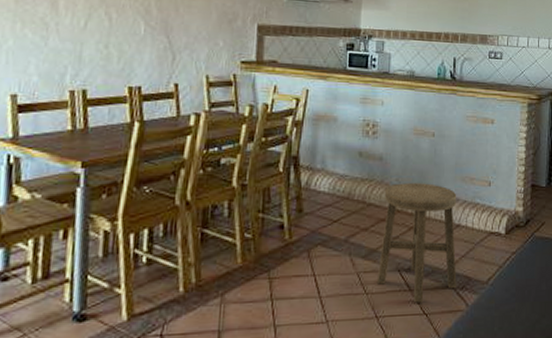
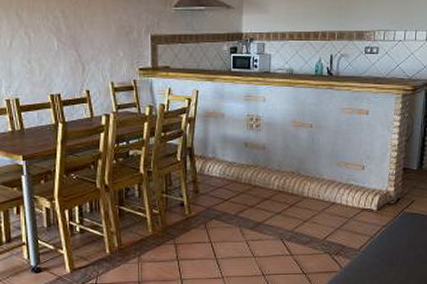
stool: present [376,183,457,303] -> none [263,168,333,265]

